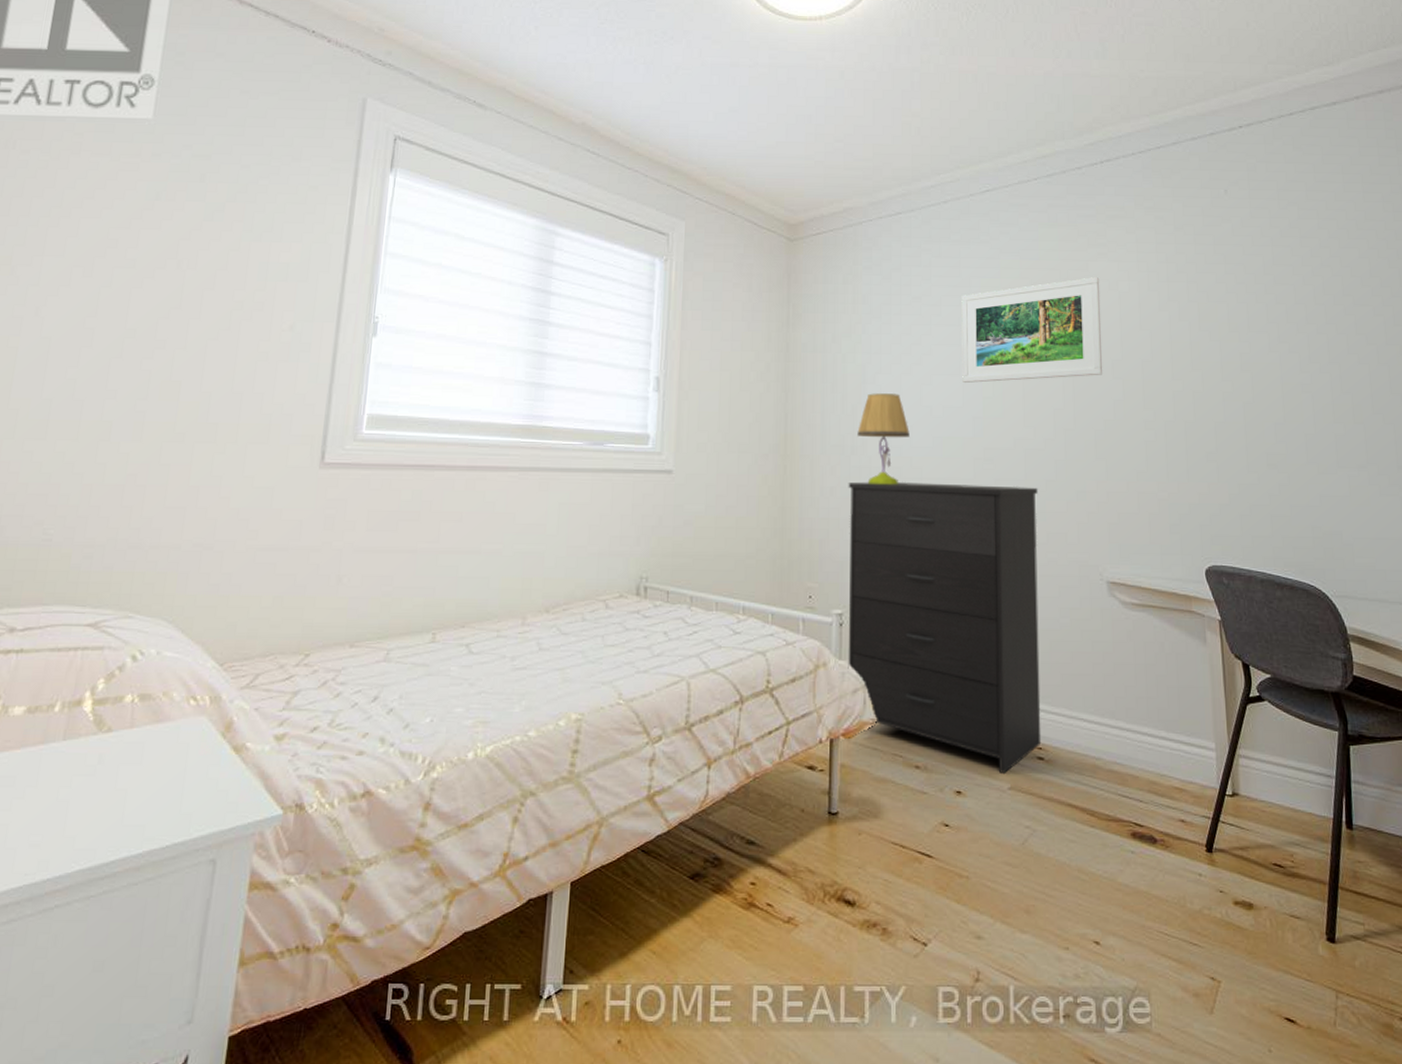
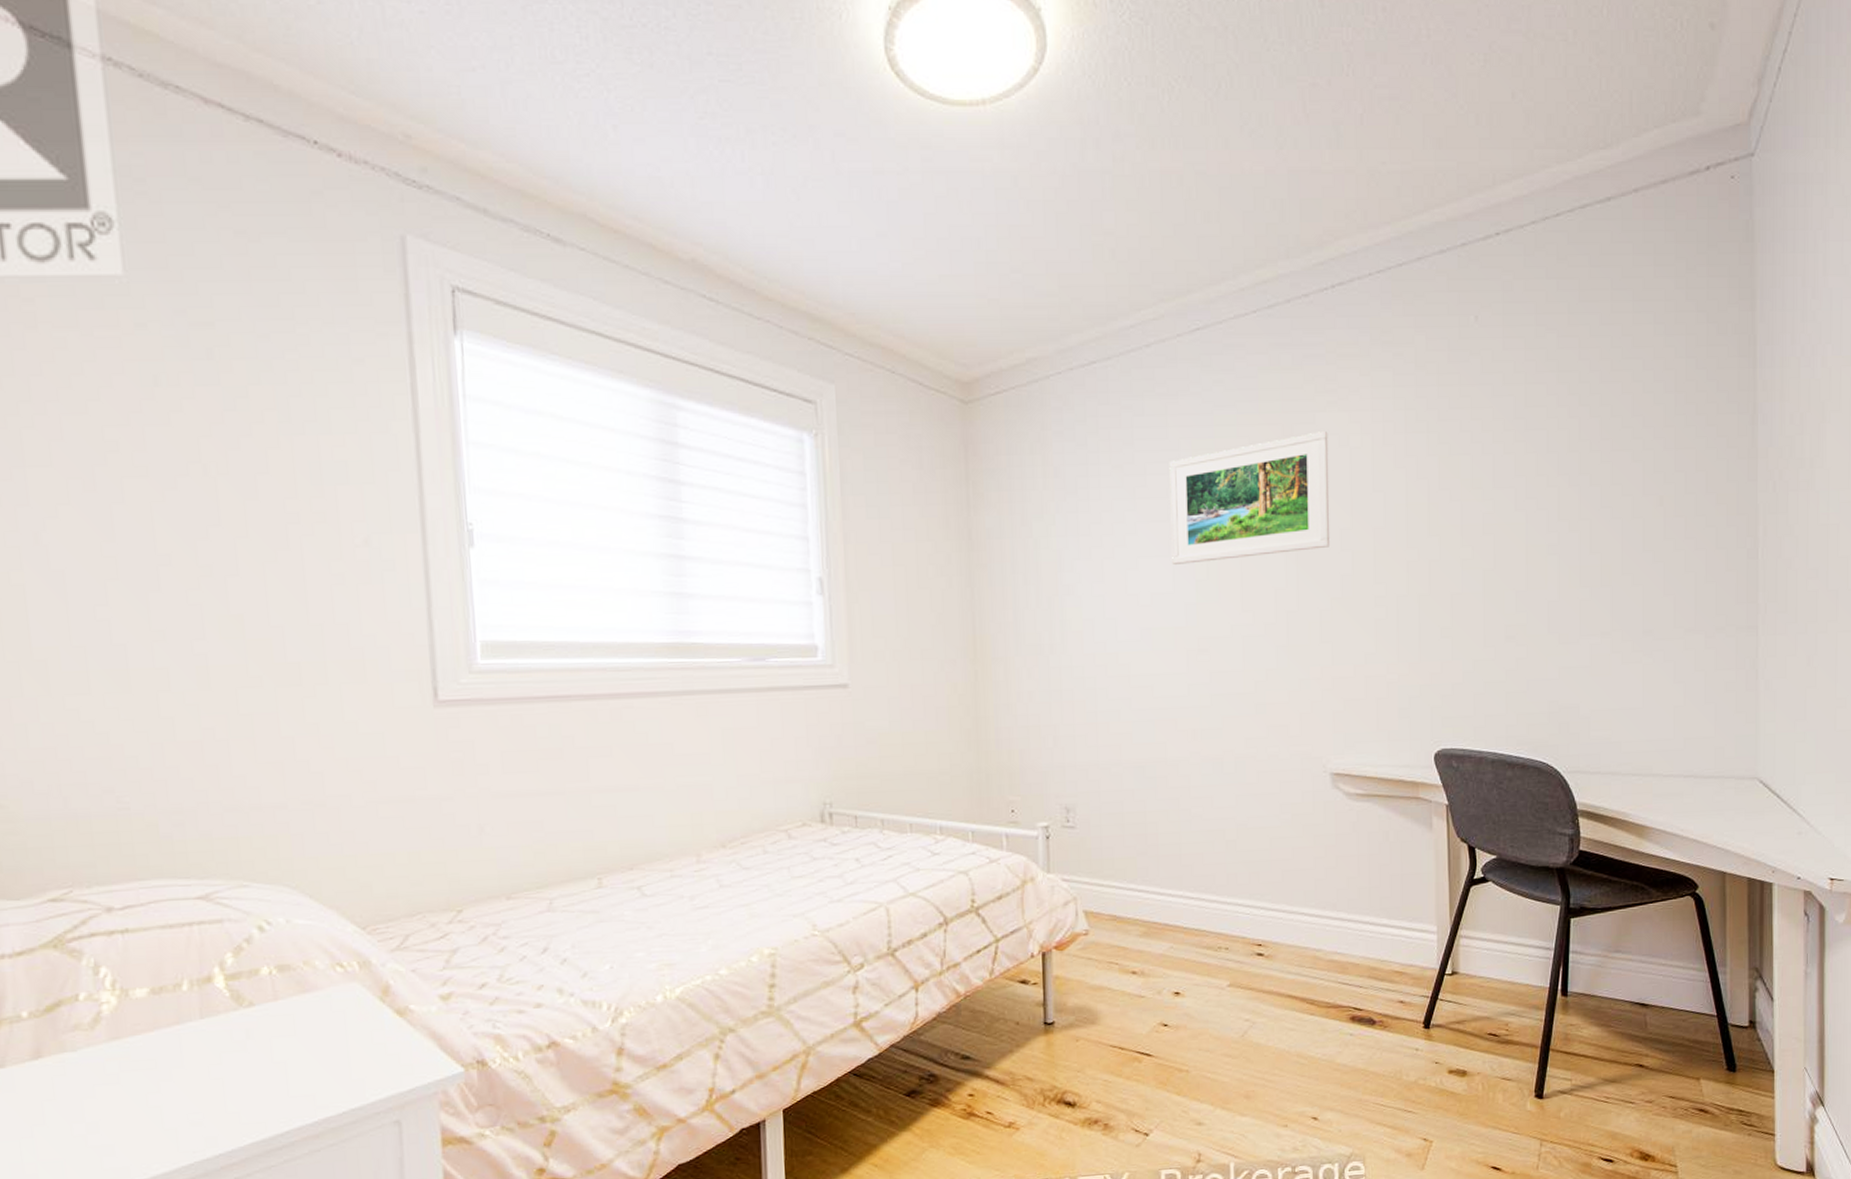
dresser: present [848,481,1042,775] -> none [1048,678,1261,973]
table lamp: present [857,393,910,485] -> none [1055,582,1115,686]

